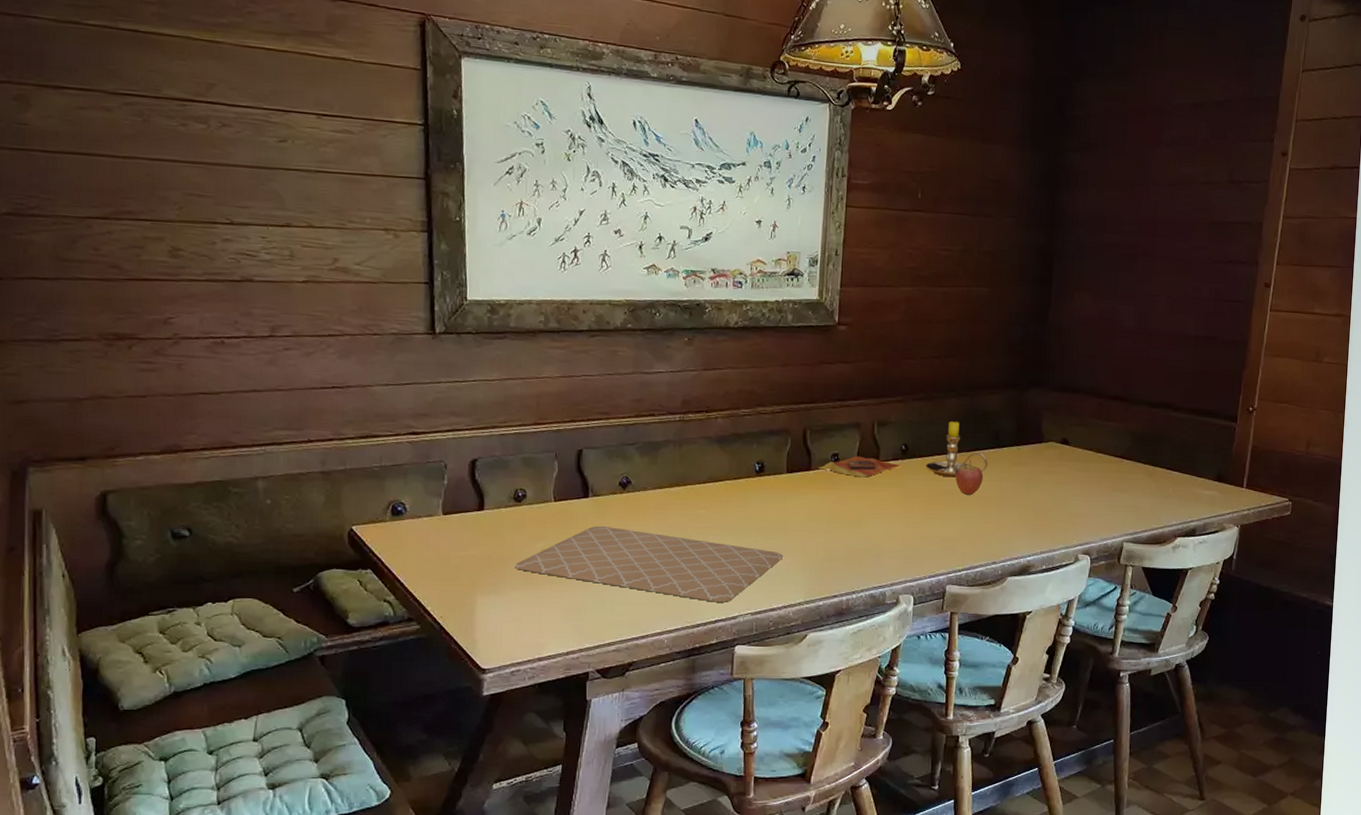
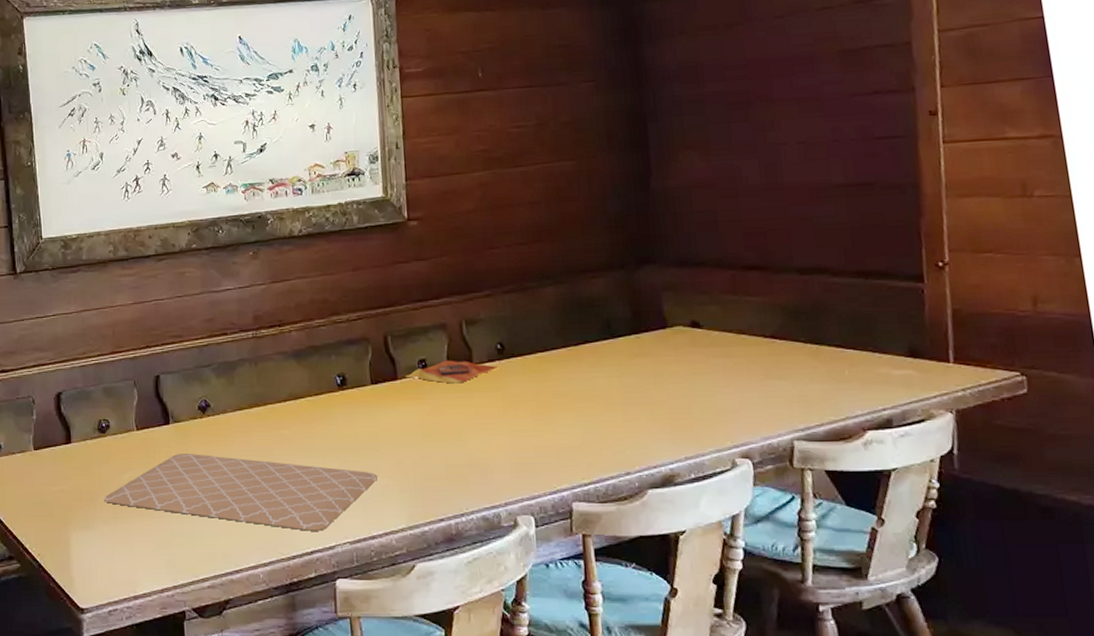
candlestick: present [926,419,988,478] -> none [528,310,603,377]
fruit: present [955,459,984,495] -> none [565,354,600,395]

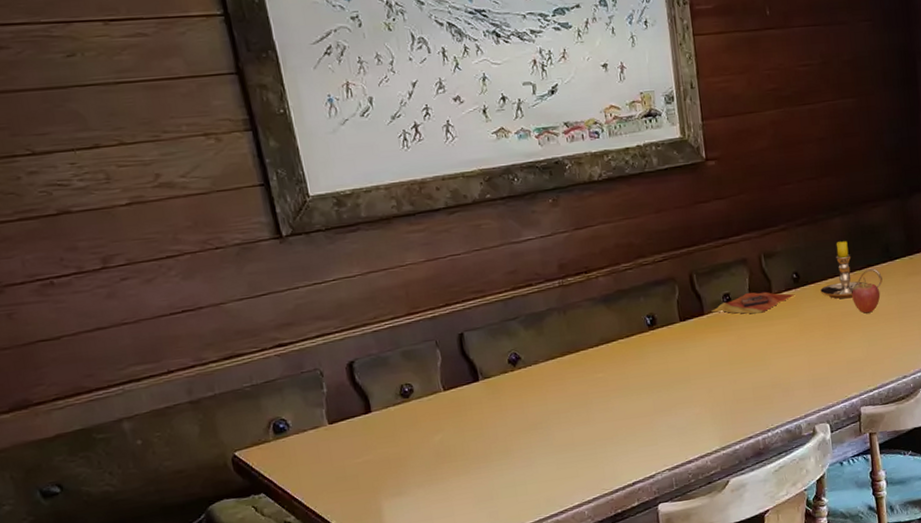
placemat: present [104,453,379,531] -> none [415,402,692,468]
candlestick: none [528,310,603,377] -> present [820,239,883,299]
fruit: none [565,354,600,395] -> present [852,277,881,314]

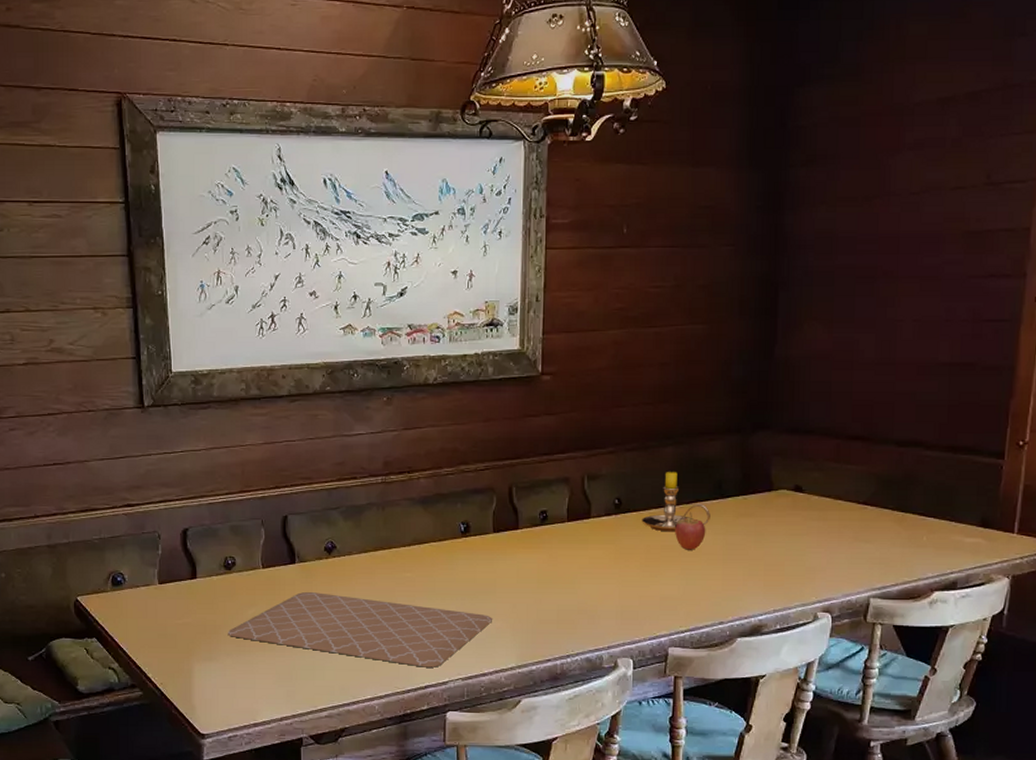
placemat: none [415,402,692,468] -> present [227,591,493,668]
ashtray: present [711,291,795,314] -> none [526,512,615,535]

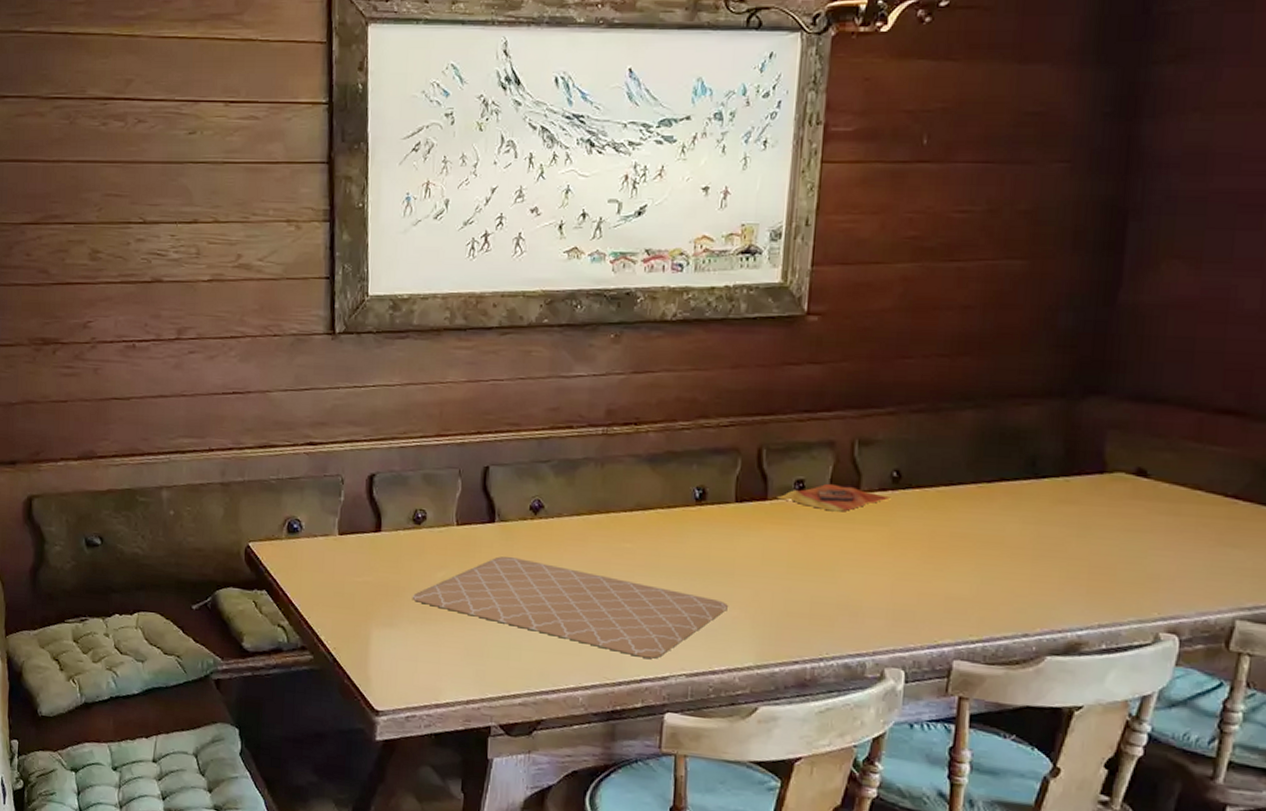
ashtray: none [526,512,615,535] -> present [777,483,891,512]
candlestick: present [642,469,710,532] -> none [926,438,1019,517]
fruit: present [675,512,706,550] -> none [969,493,1012,541]

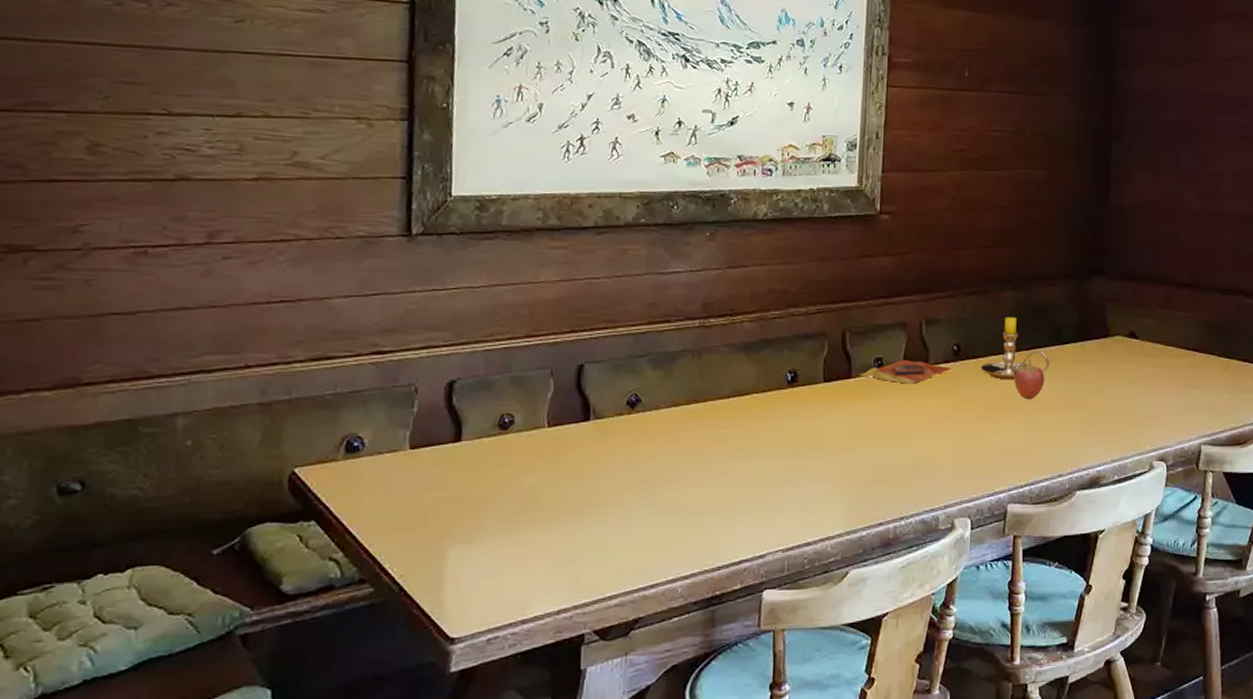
placemat: present [412,556,729,659] -> none [496,453,820,539]
candlestick: none [926,438,1019,517] -> present [981,315,1049,380]
fruit: none [969,493,1012,541] -> present [1014,359,1045,399]

